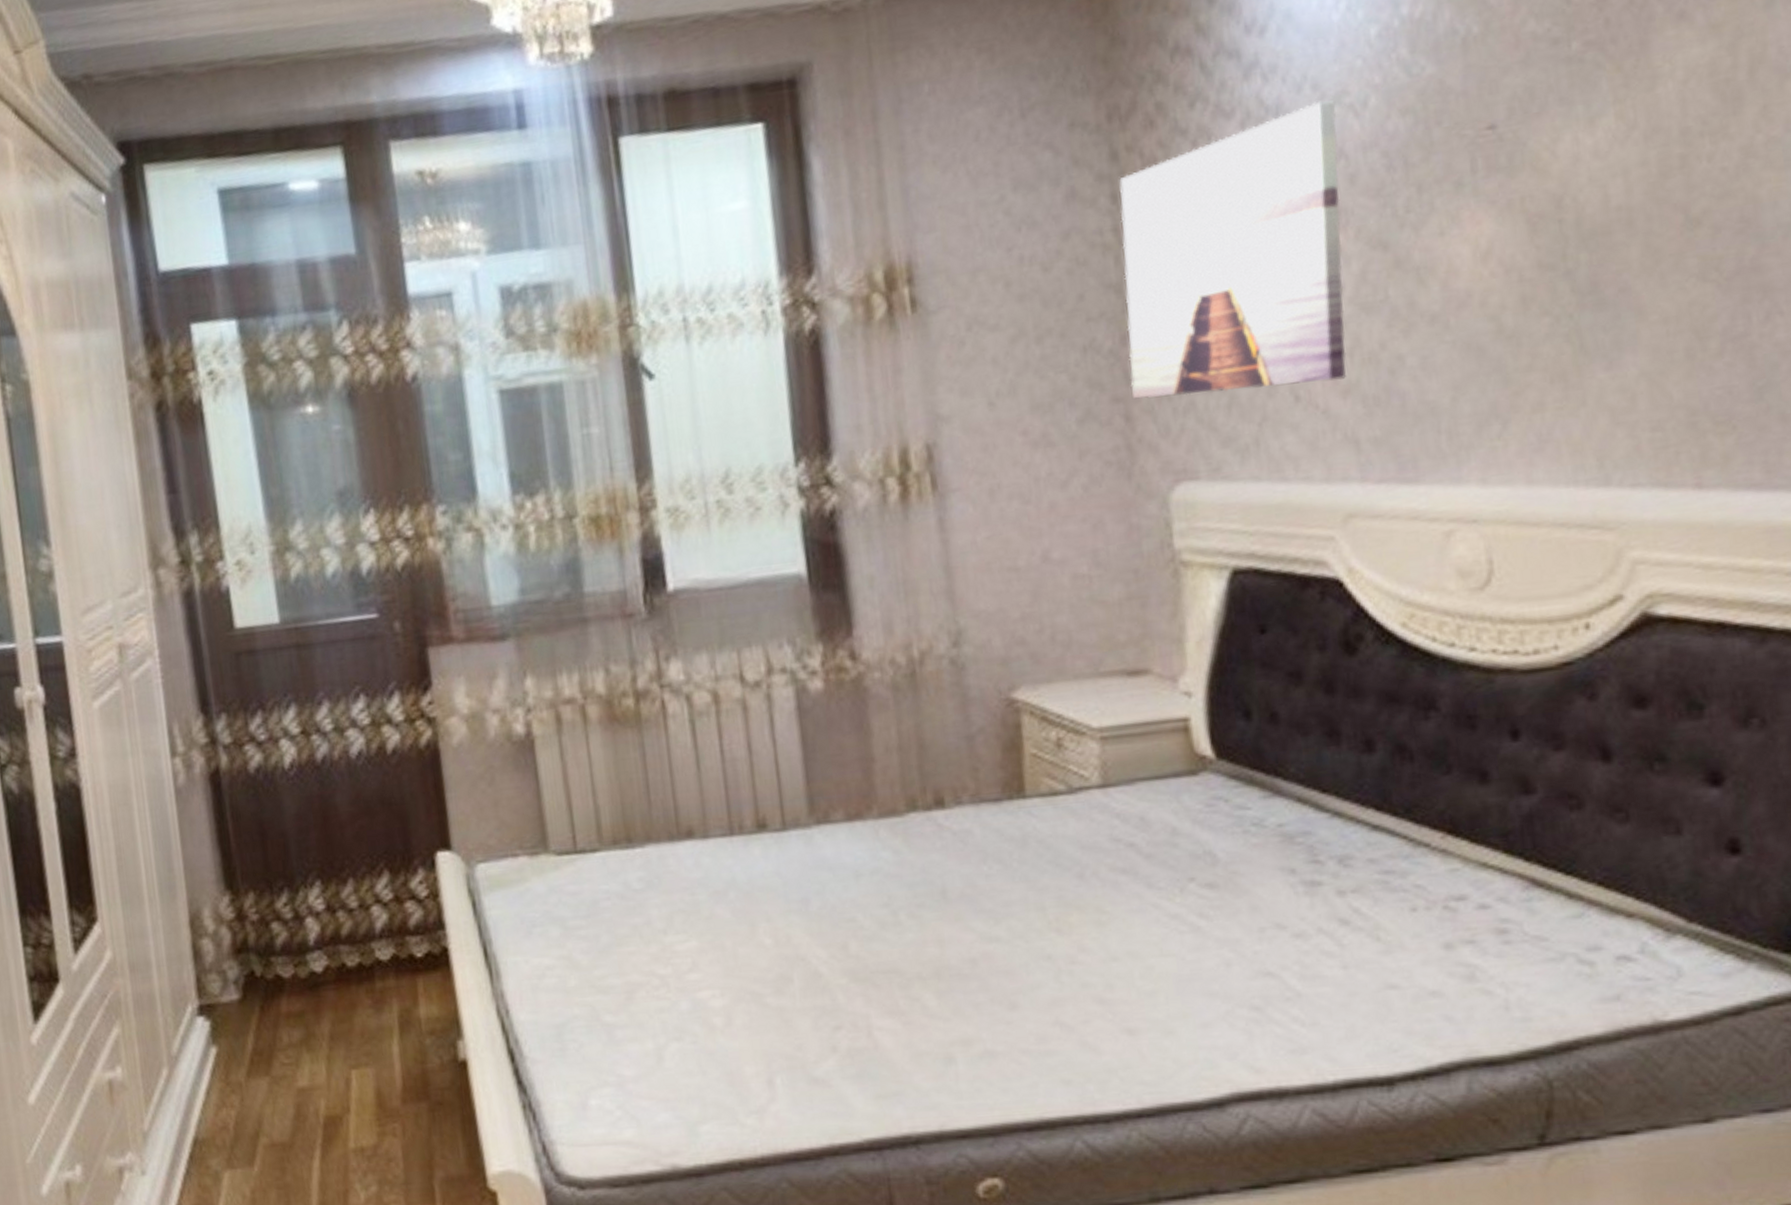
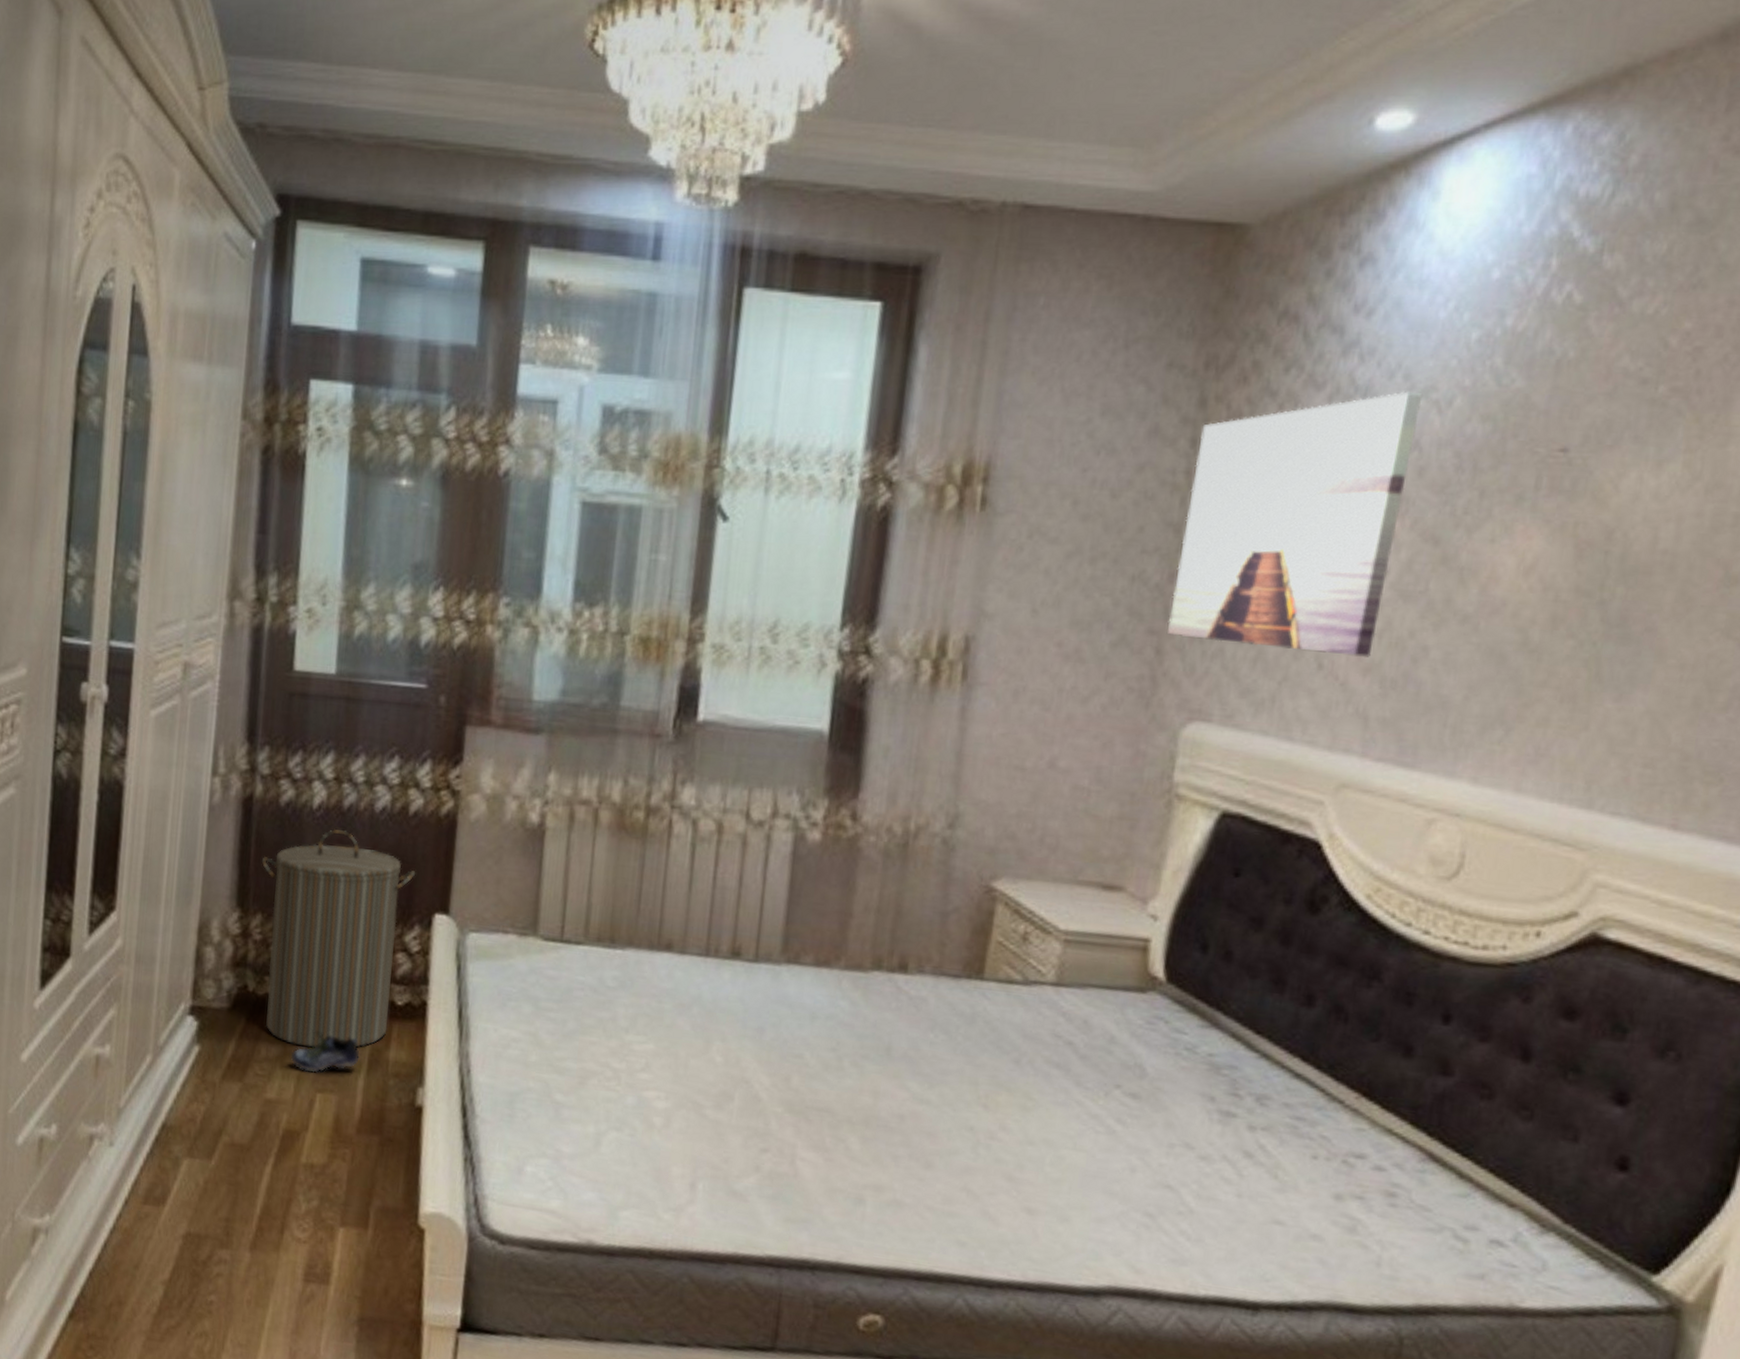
laundry hamper: none [242,784,412,1024] -> present [261,828,416,1048]
shoe: none [315,1002,390,1050] -> present [290,1030,361,1073]

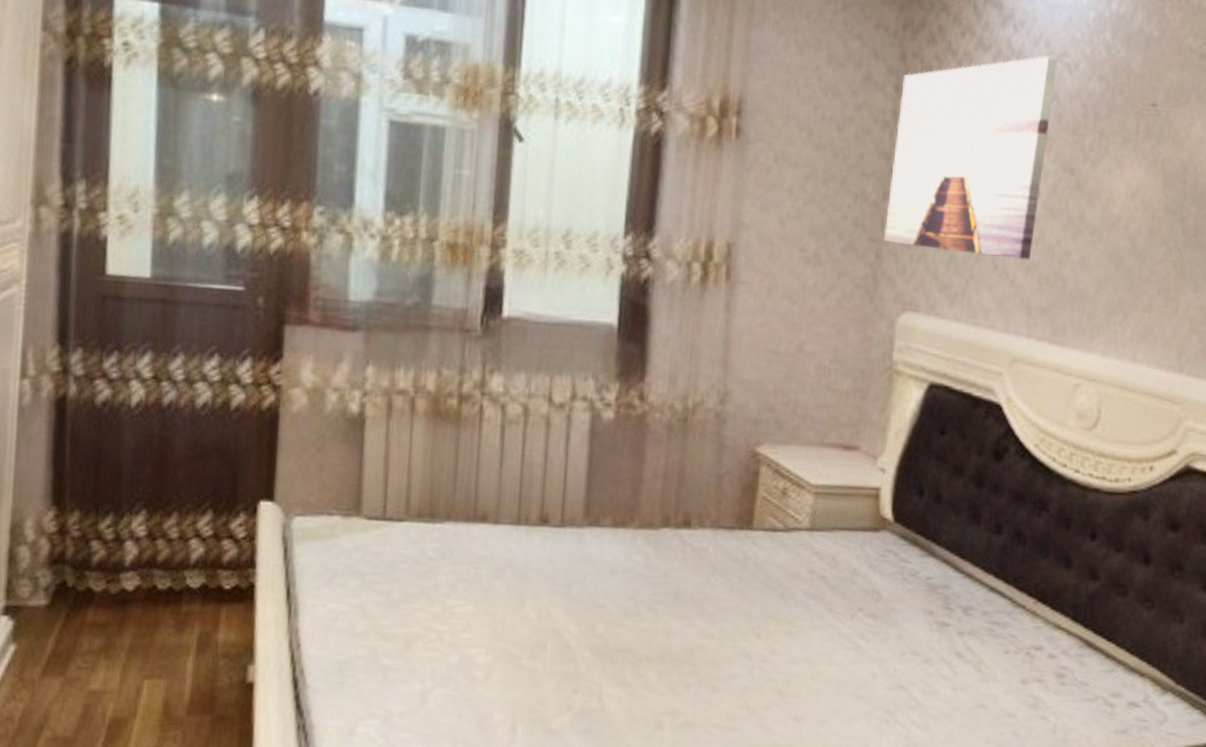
laundry hamper: present [261,828,416,1048] -> none [77,425,240,637]
shoe: present [290,1030,361,1073] -> none [115,619,189,661]

